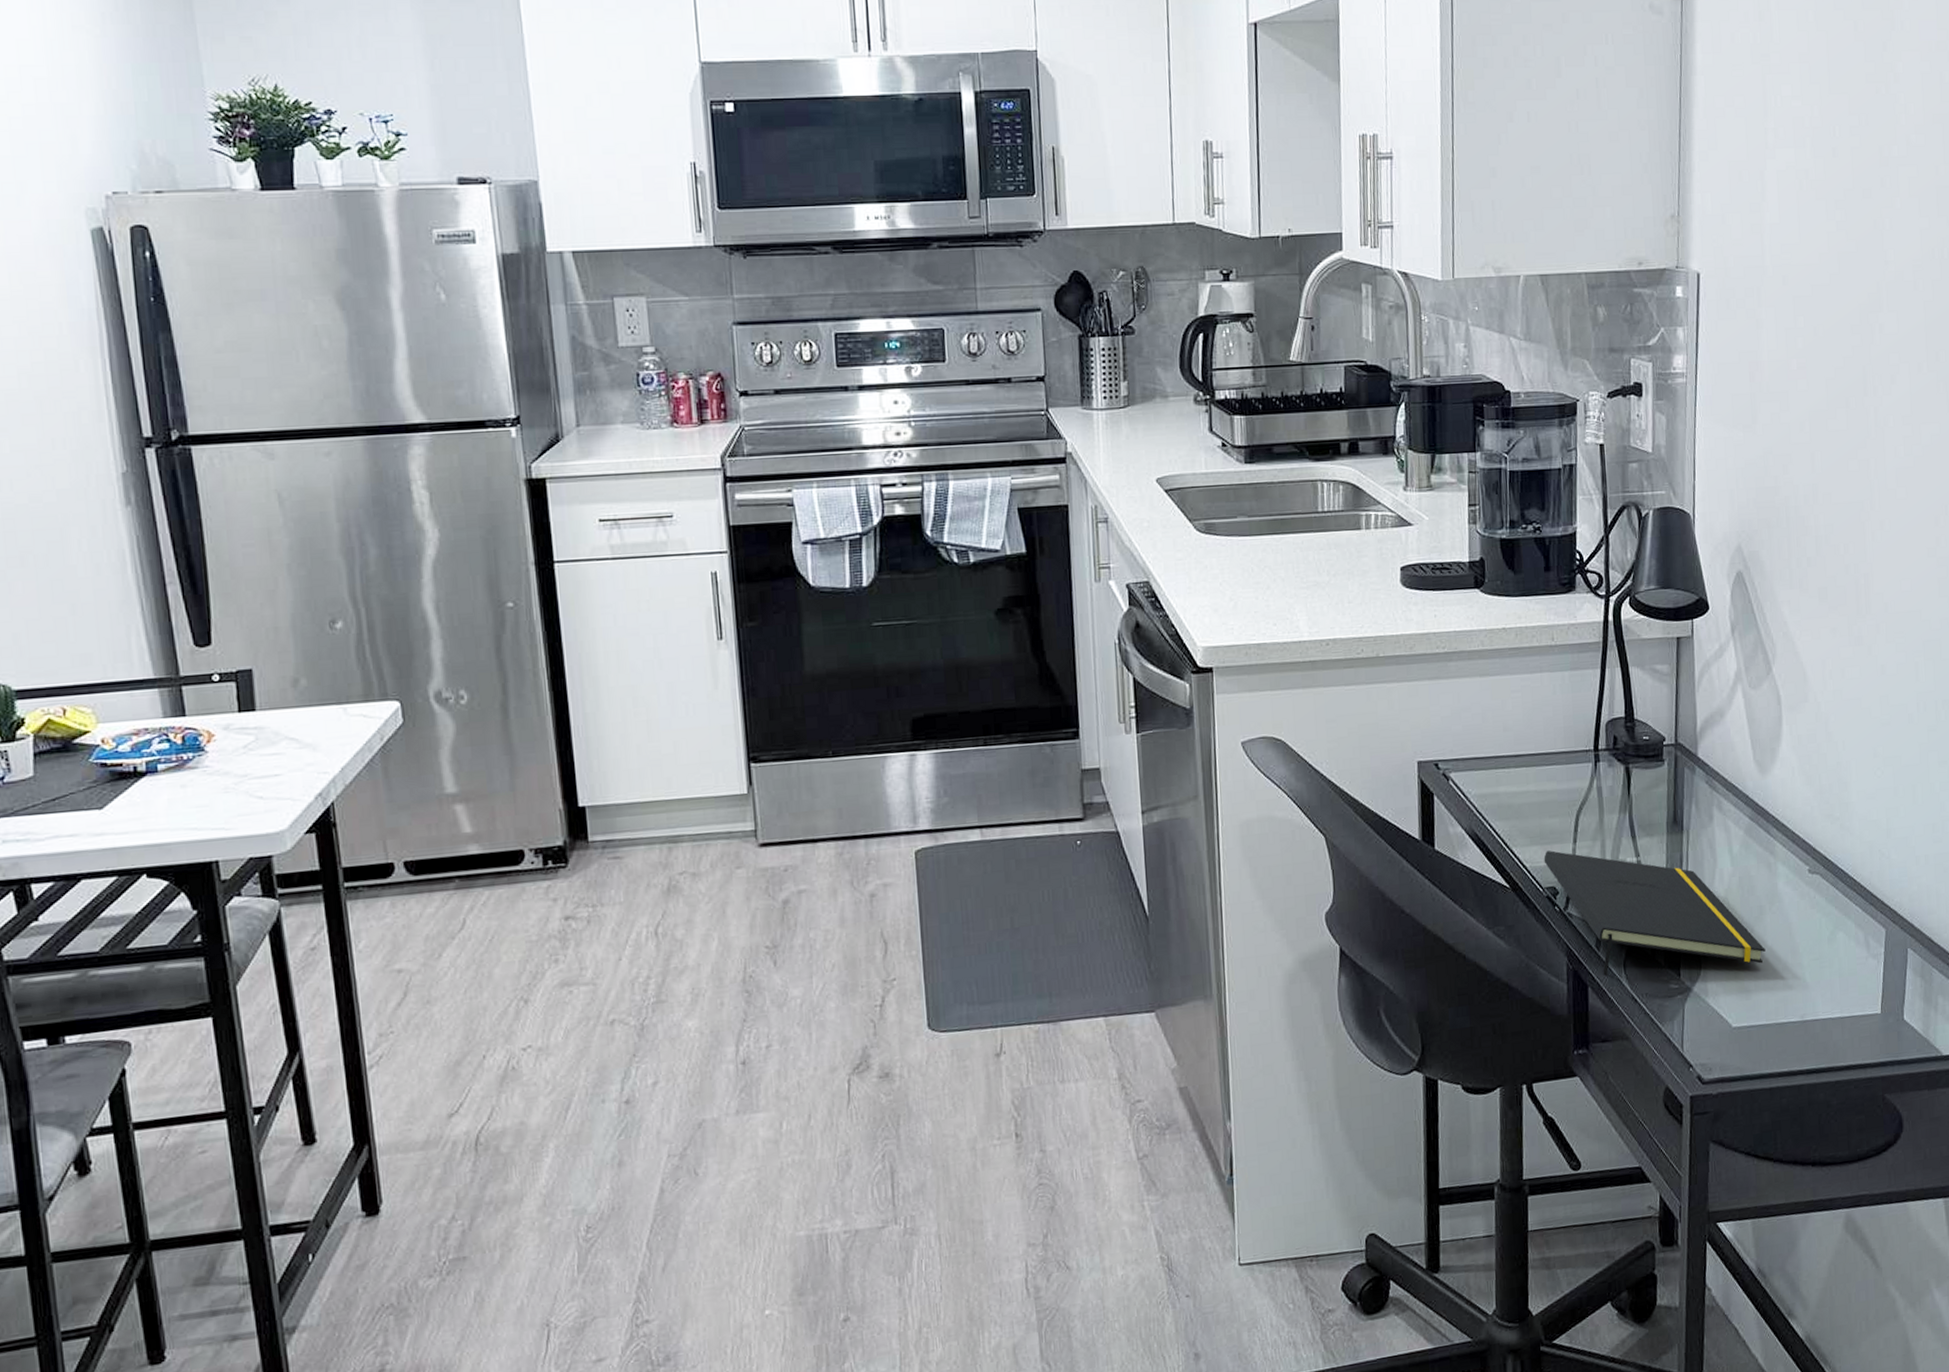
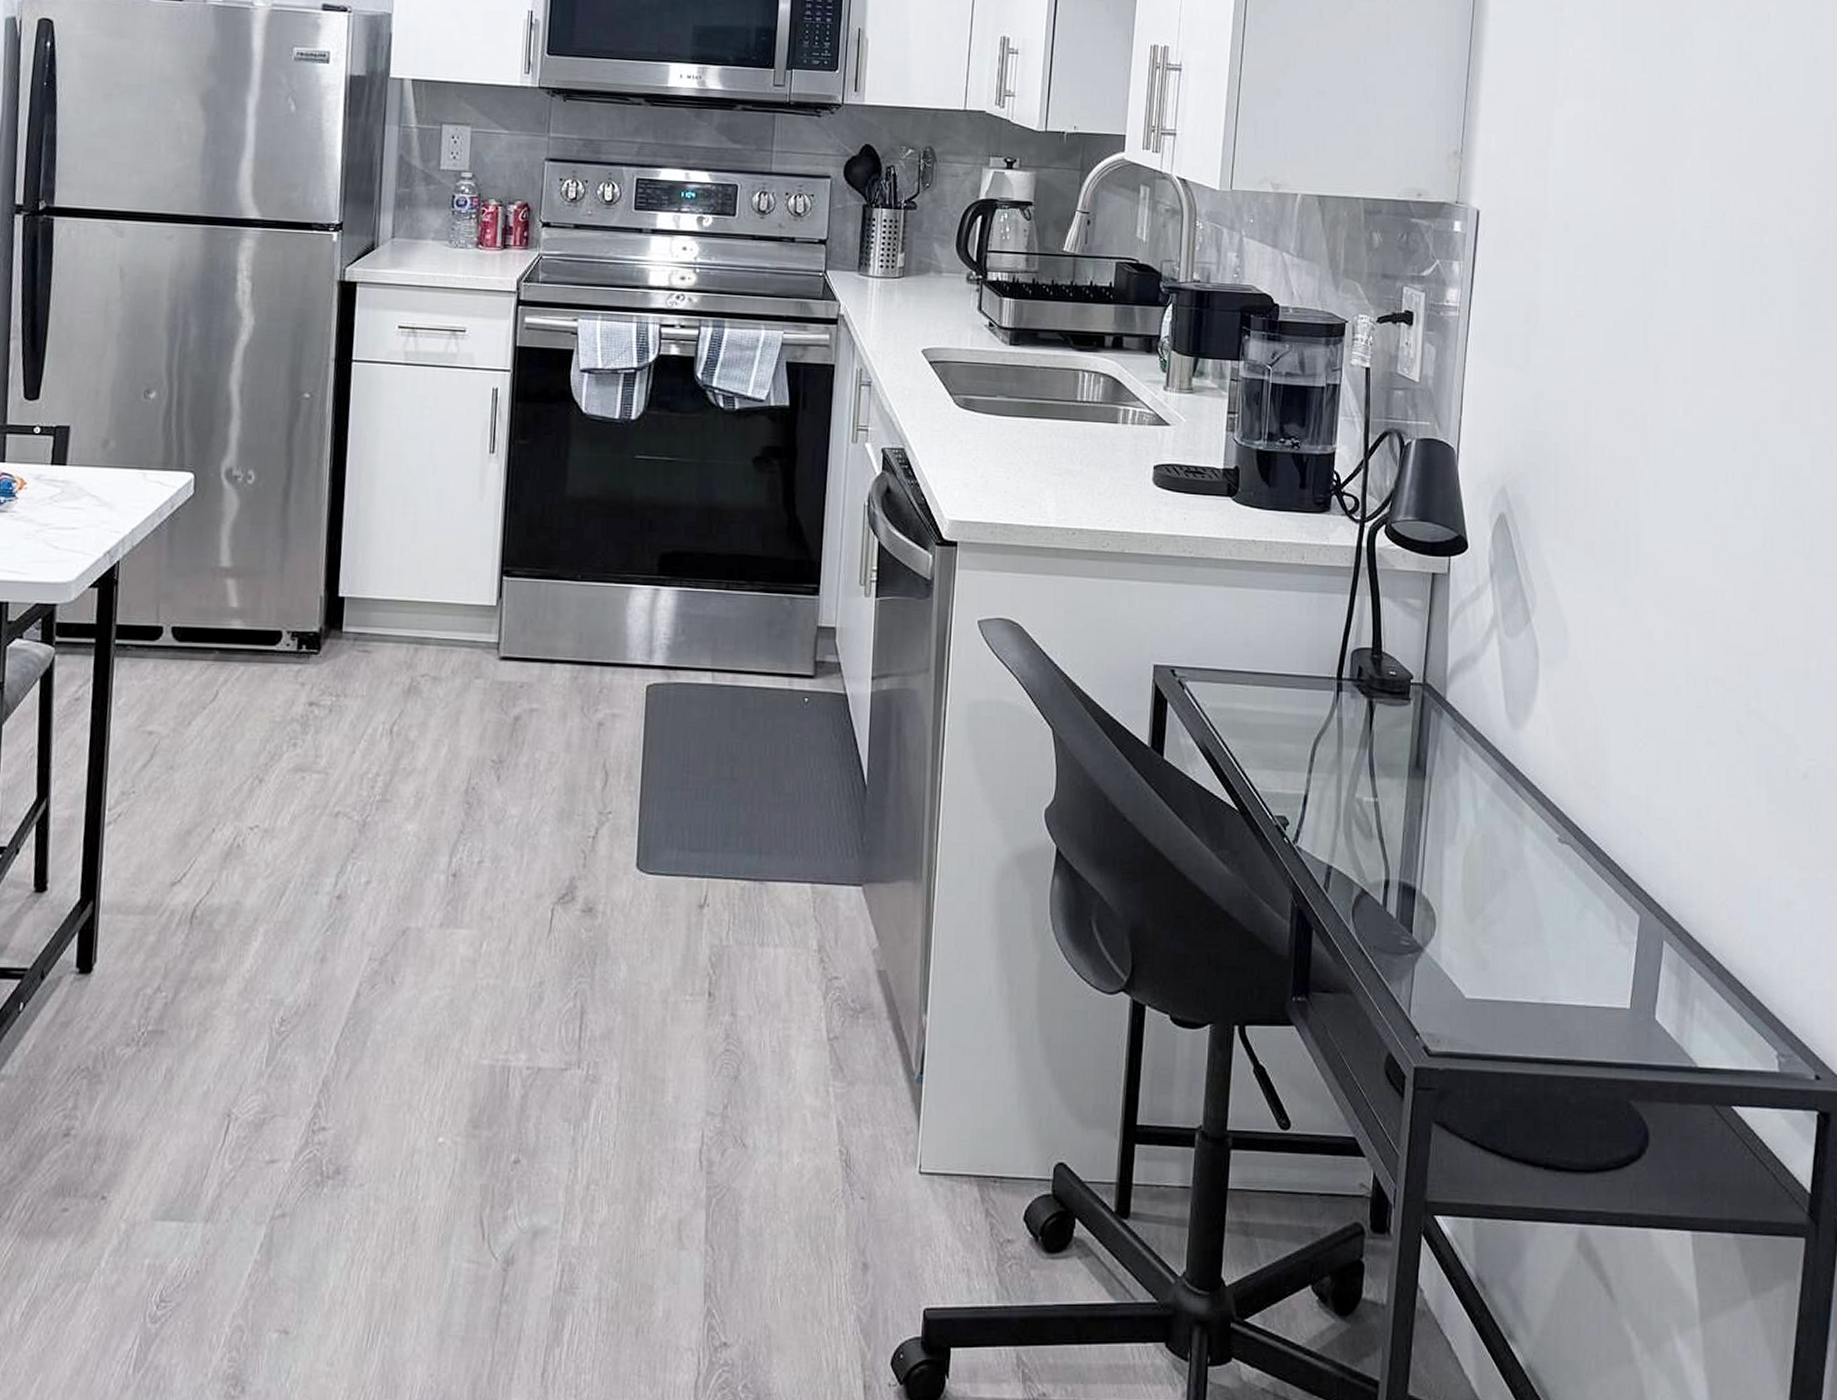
notepad: present [1544,850,1765,976] -> none [1276,777,1506,933]

